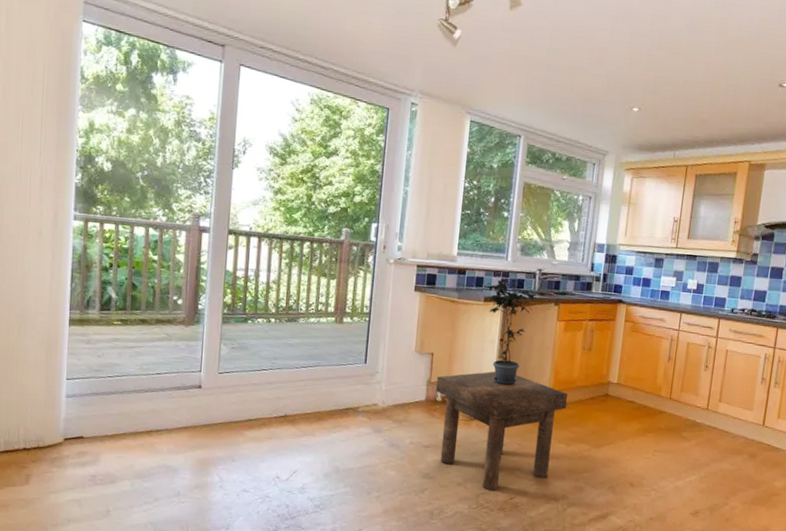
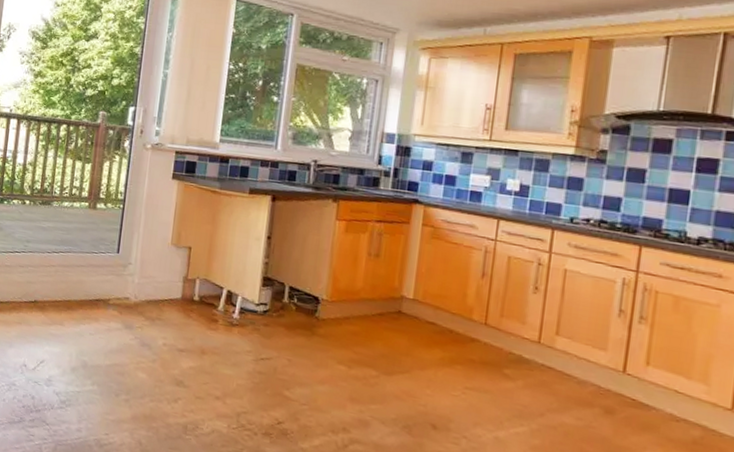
stool: present [436,371,568,491] -> none [193,272,349,412]
potted plant: present [481,274,537,385] -> none [246,164,312,290]

